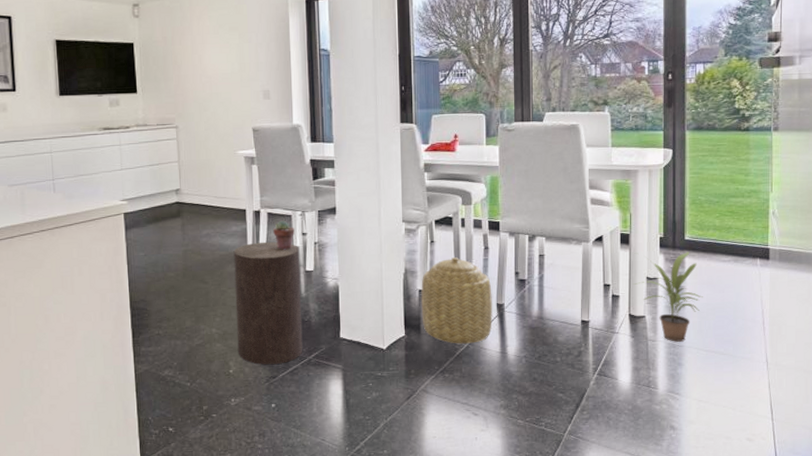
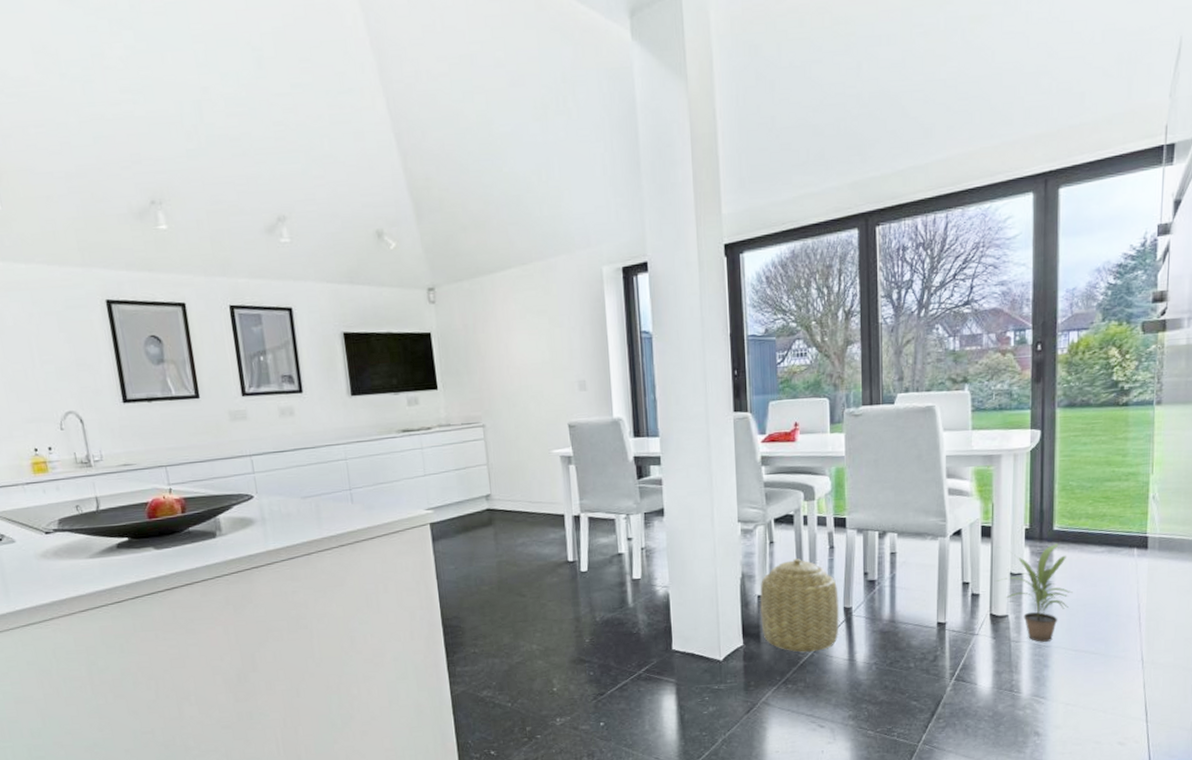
stool: present [233,241,303,365] -> none [552,548,632,682]
potted succulent: present [273,220,294,250] -> none [595,525,619,558]

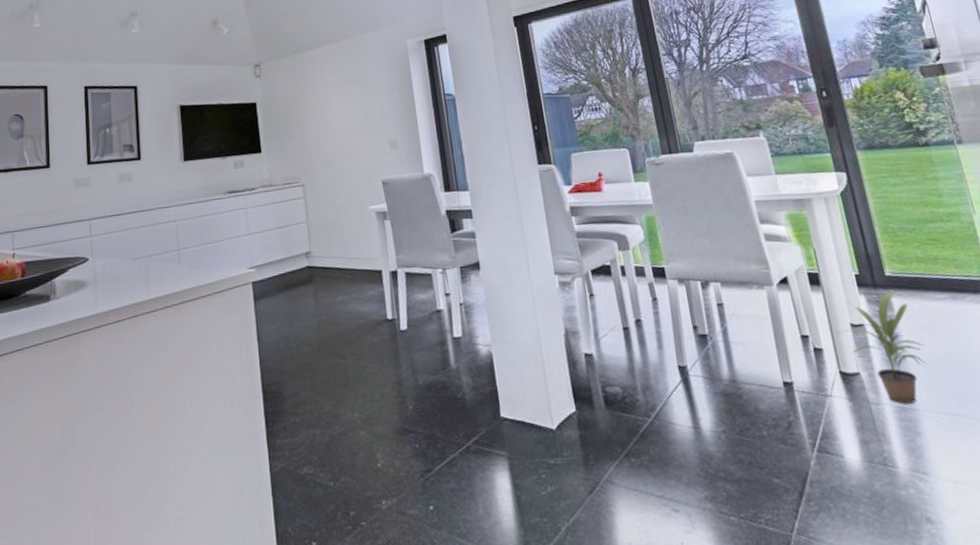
basket: present [760,558,839,653] -> none [586,312,678,419]

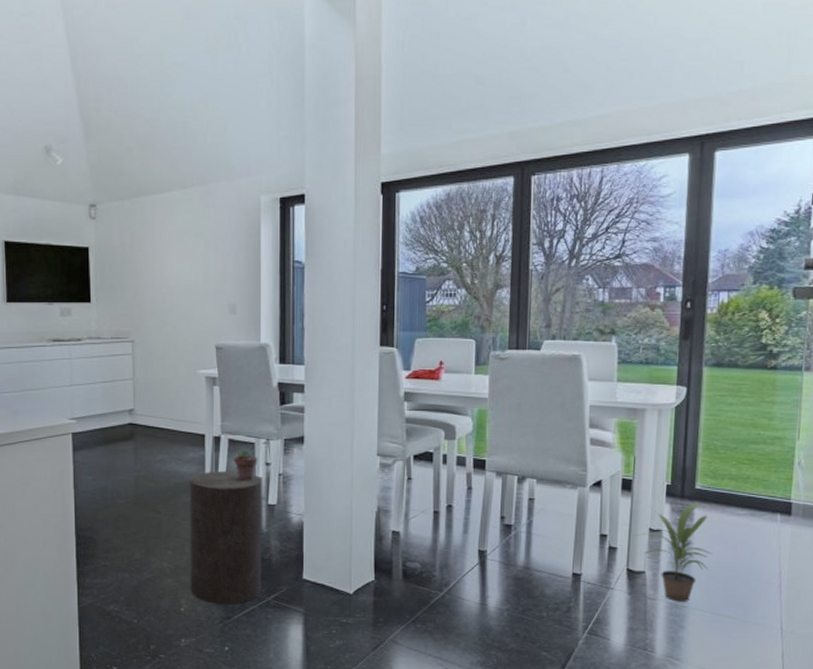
stool: none [371,305,460,456] -> present [189,470,262,605]
potted succulent: none [413,280,437,315] -> present [234,448,257,481]

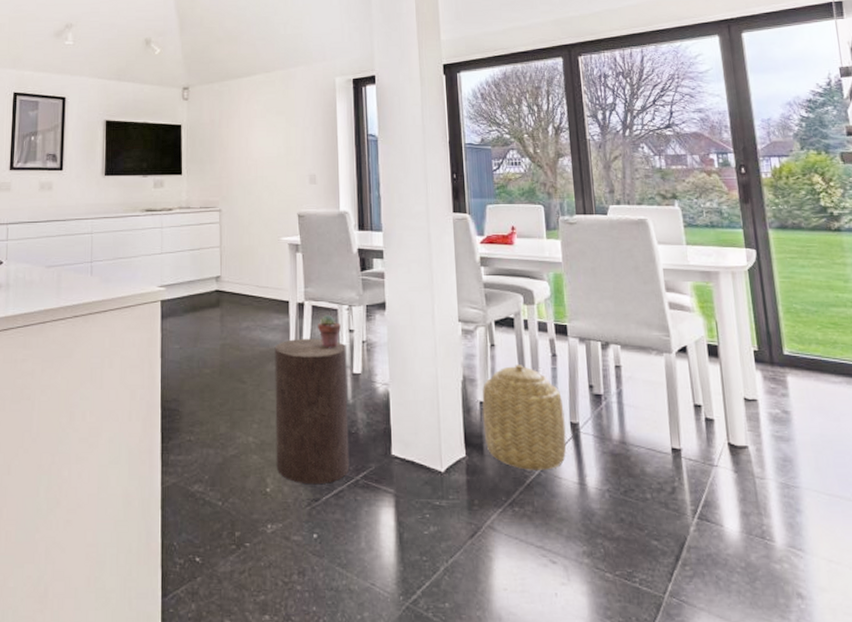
basket: none [394,497,474,592] -> present [482,365,567,470]
potted plant: present [633,501,713,602] -> none [726,368,815,481]

